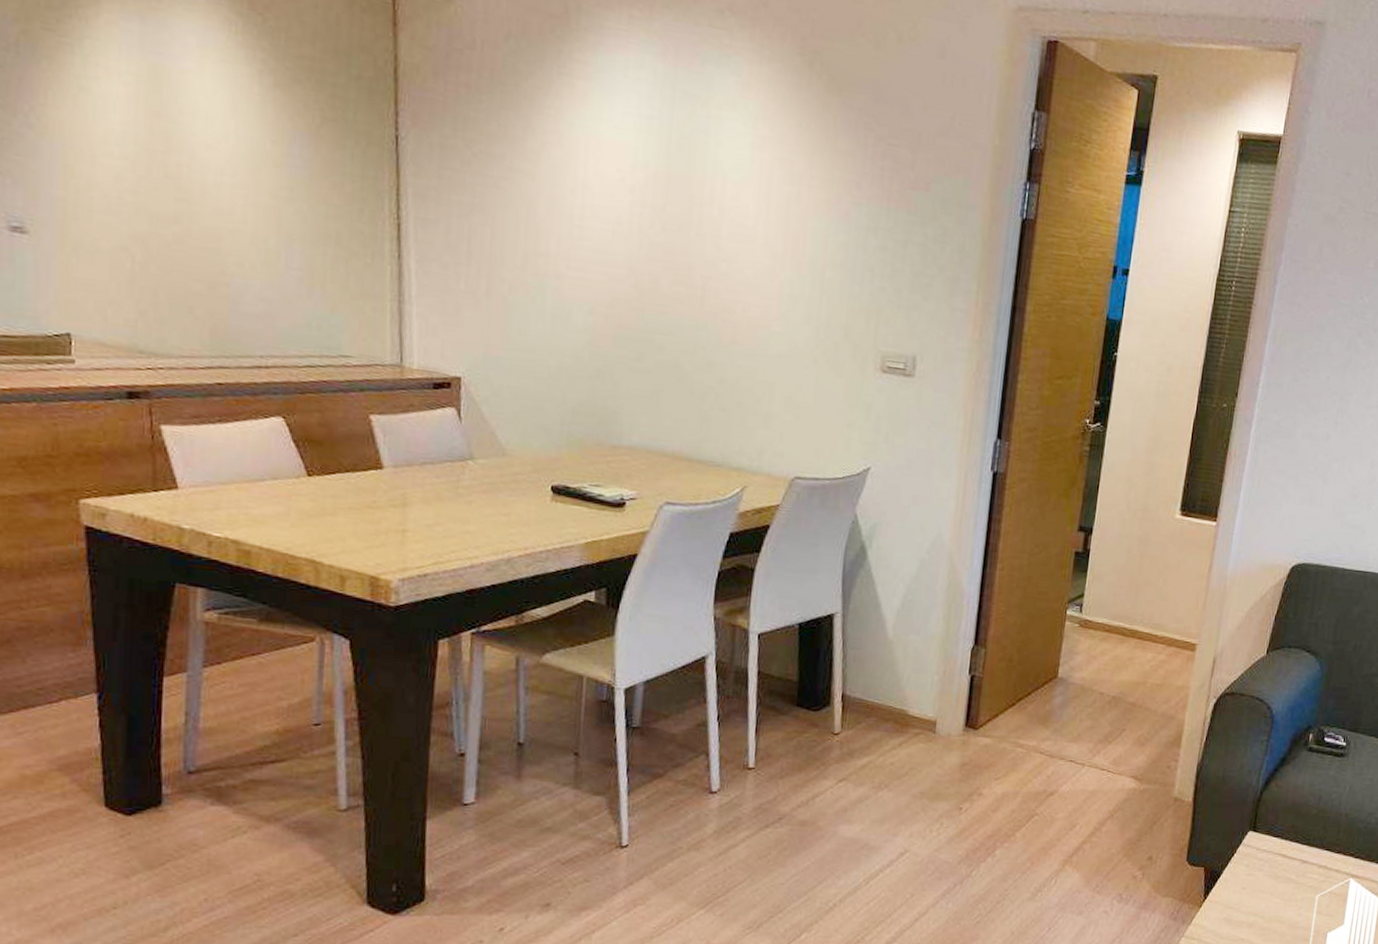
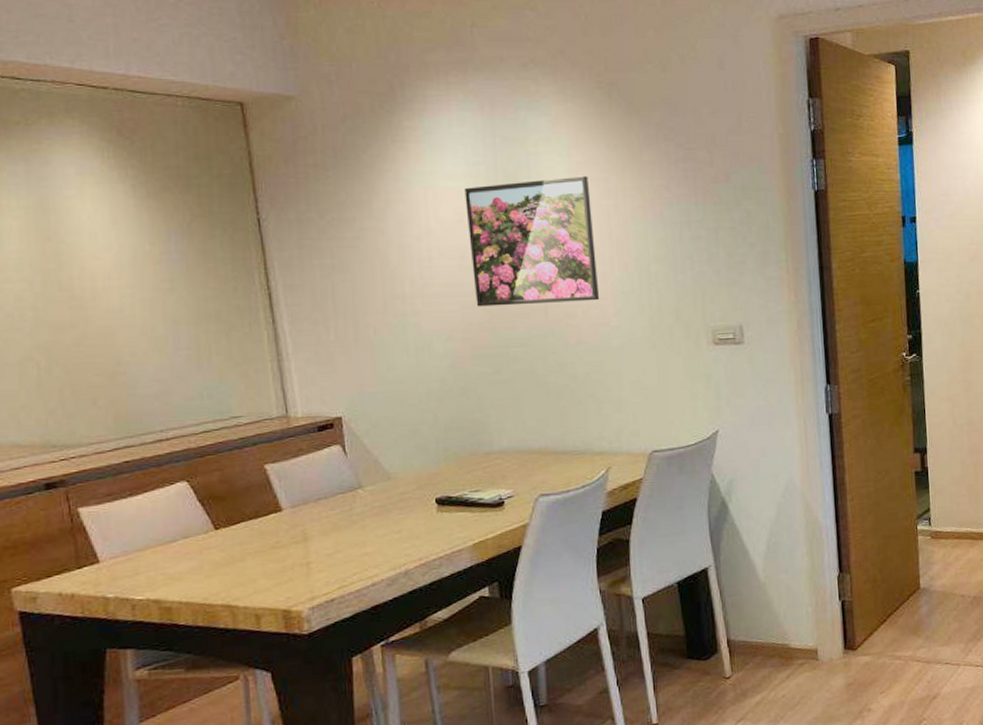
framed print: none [626,143,772,300] -> present [464,176,600,307]

